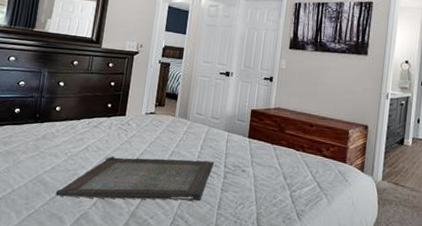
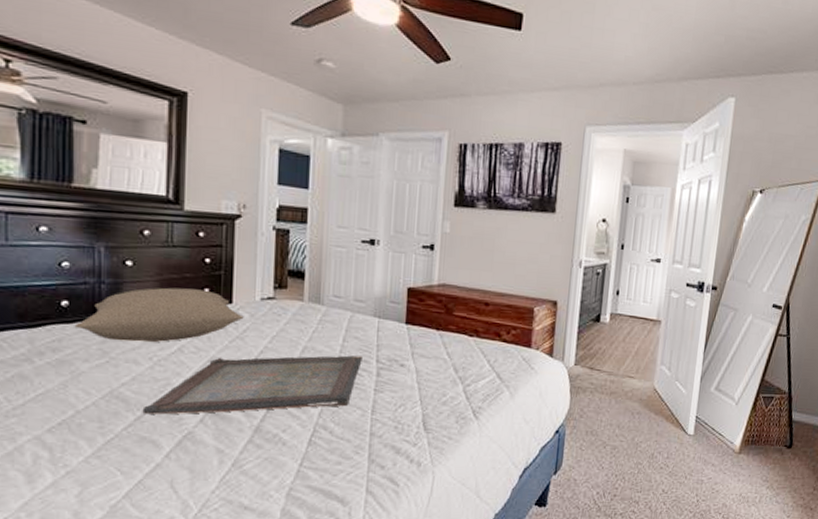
pillow: none [20,102,133,142] -> present [74,287,244,342]

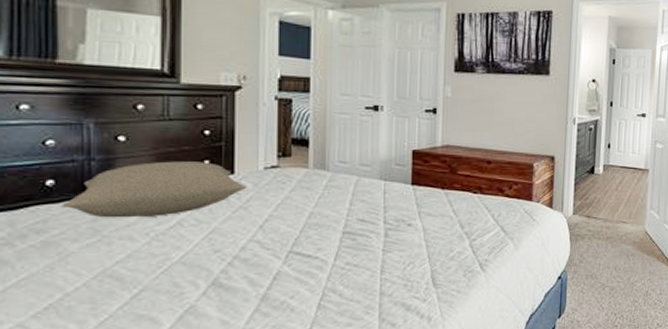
serving tray: present [142,355,362,415] -> none [139,218,370,291]

